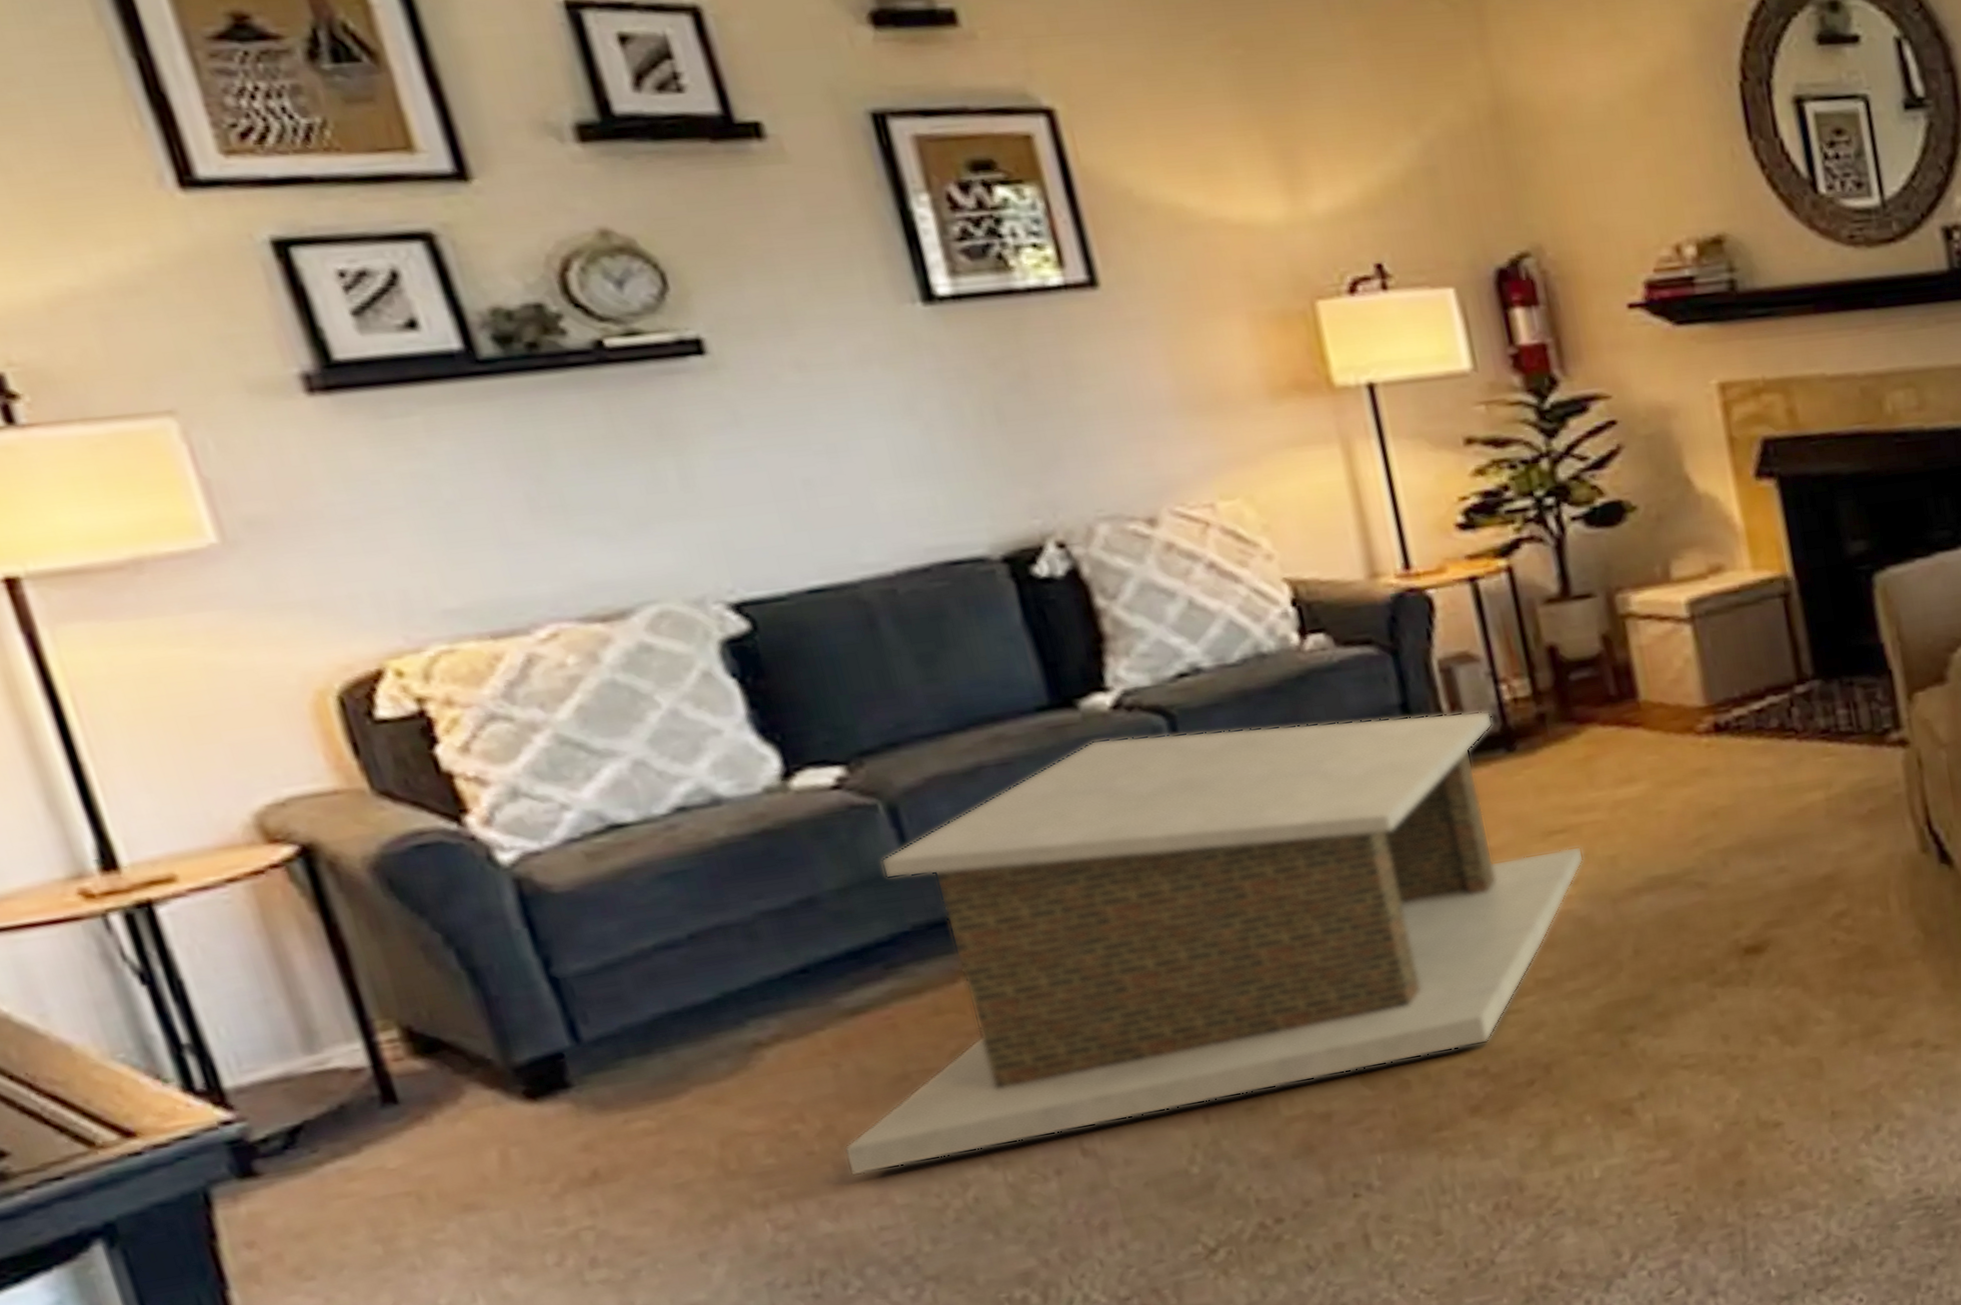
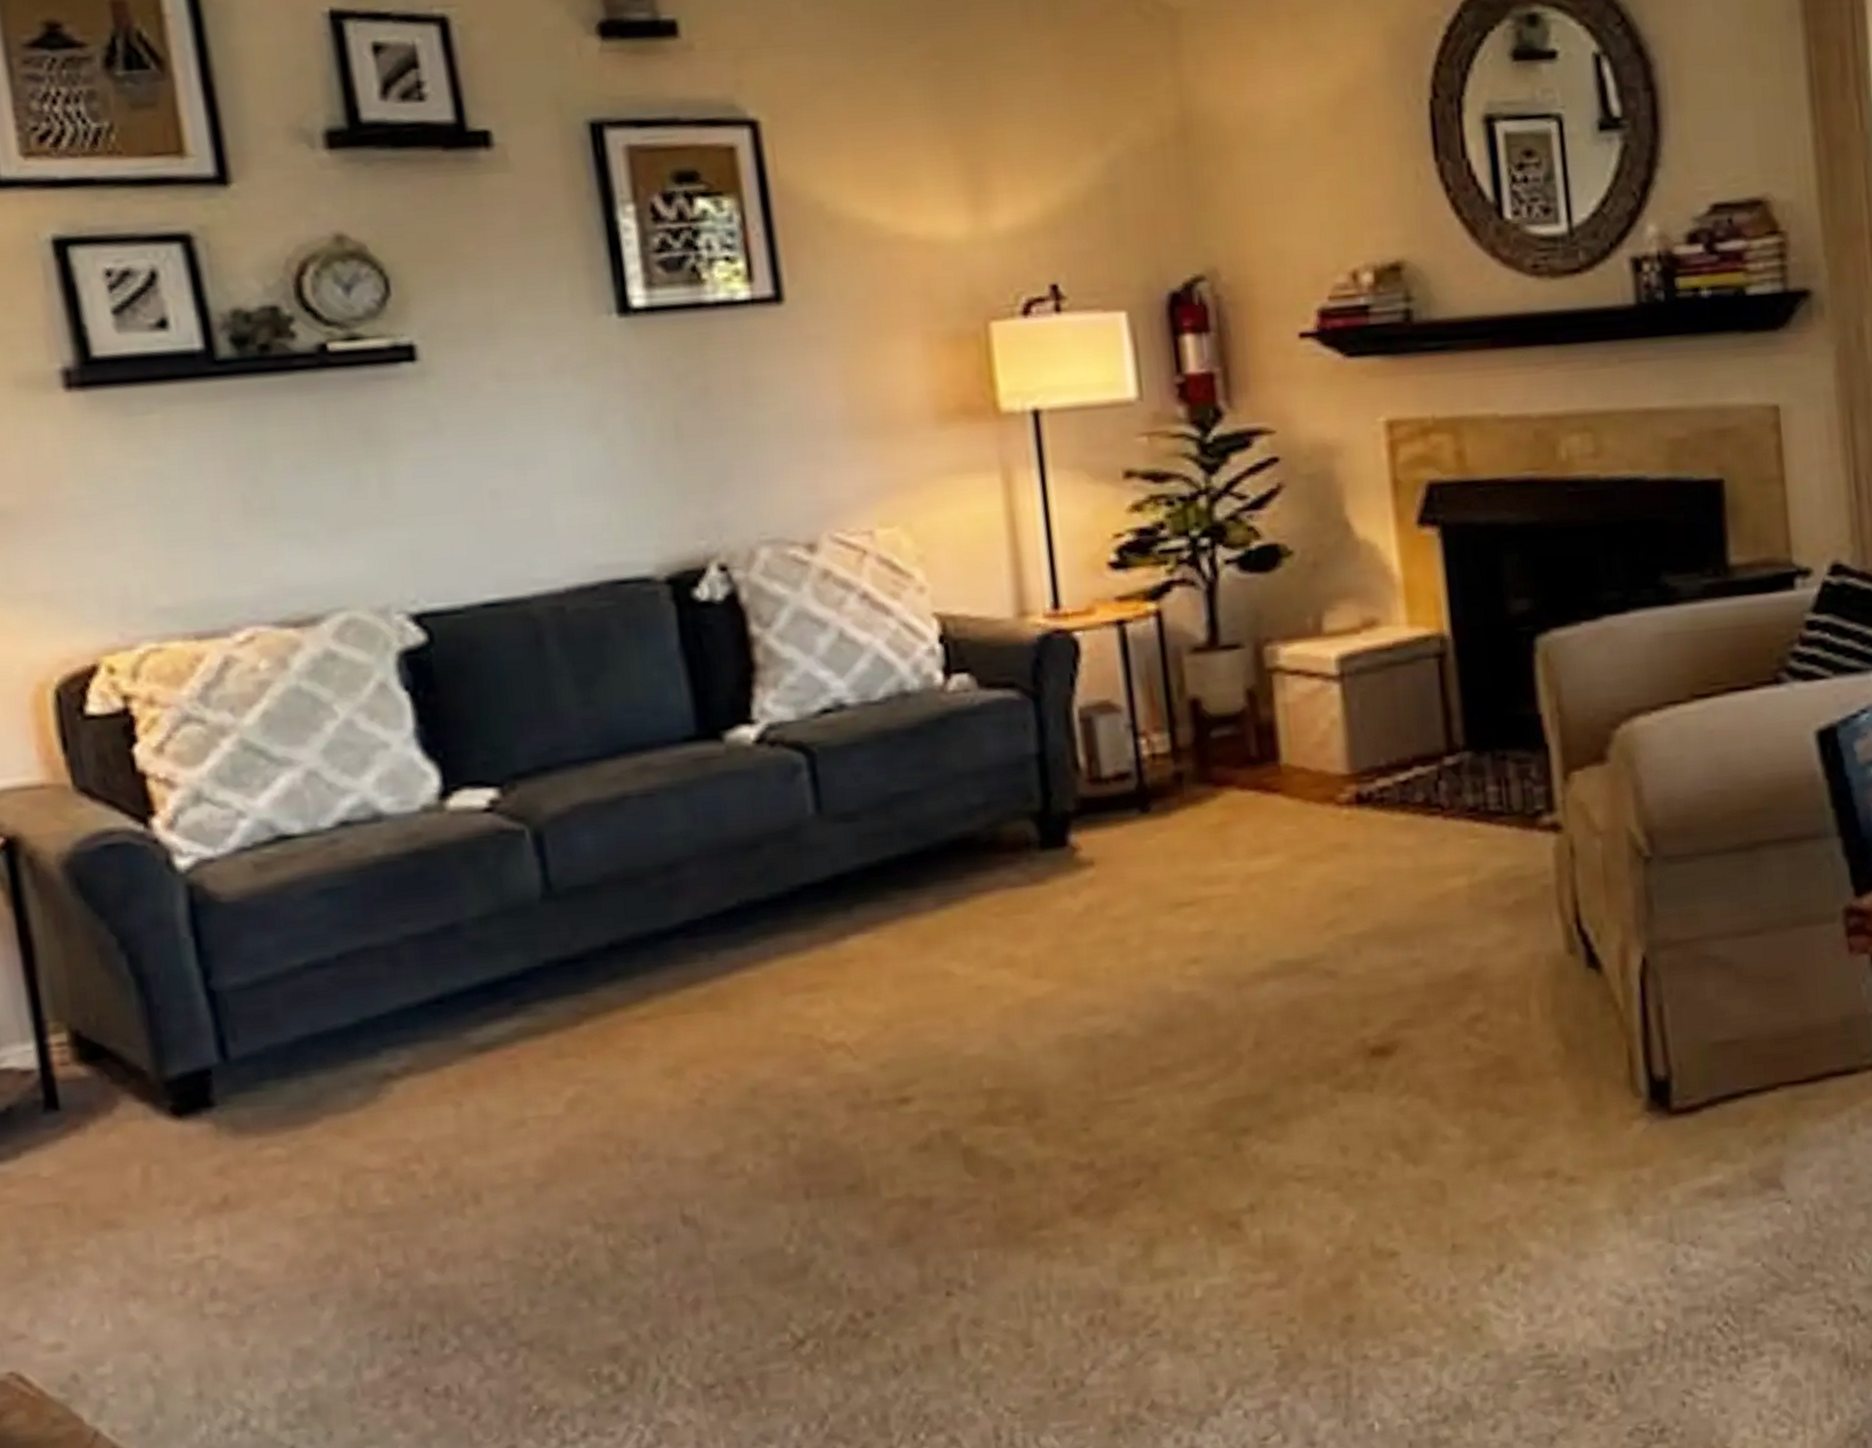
coffee table: present [843,711,1585,1177] -> none [456,766,1211,1226]

